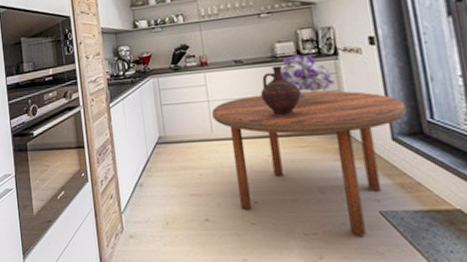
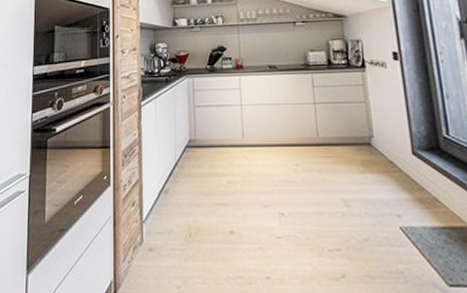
dining table: present [212,90,407,236] -> none [244,100,426,253]
ceramic jug: present [260,65,302,116] -> none [292,74,331,124]
bouquet: present [280,54,335,98] -> none [312,64,362,107]

